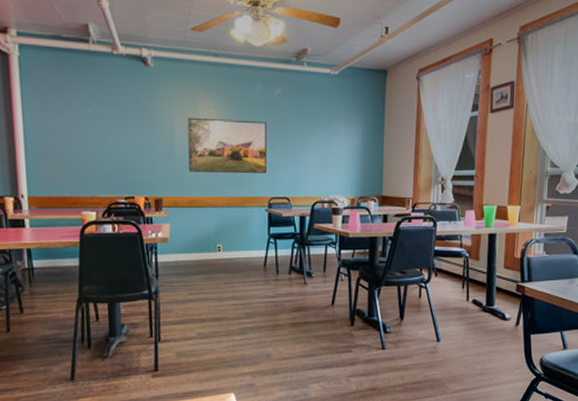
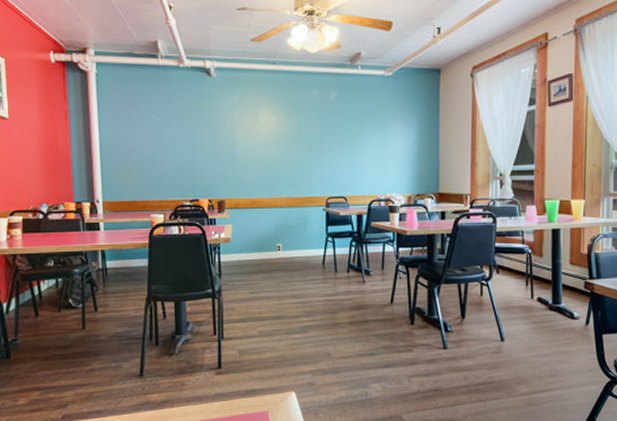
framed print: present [188,117,266,173] -> none [248,122,323,174]

